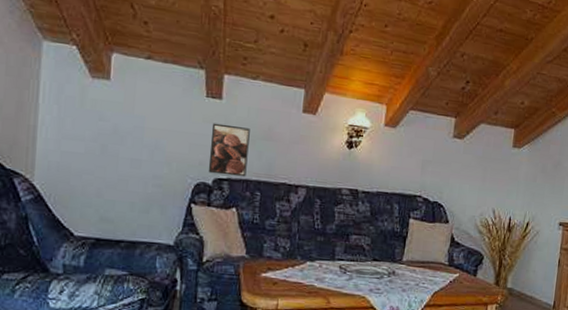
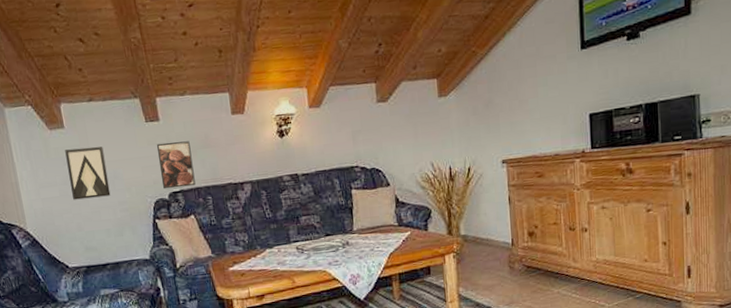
wall art: none [100,104,150,166] -> present [65,146,111,200]

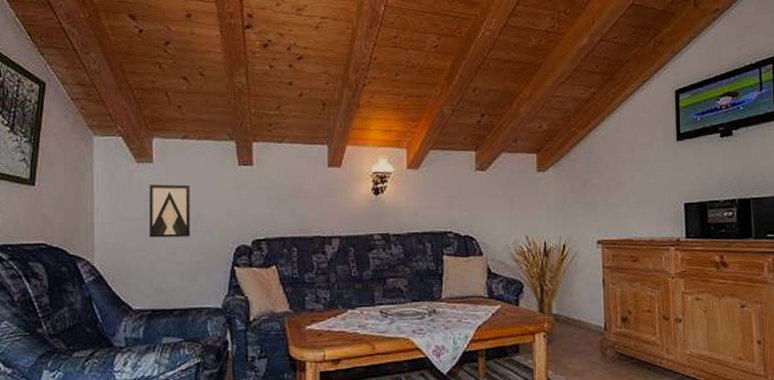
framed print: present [156,141,196,189] -> none [246,188,282,236]

